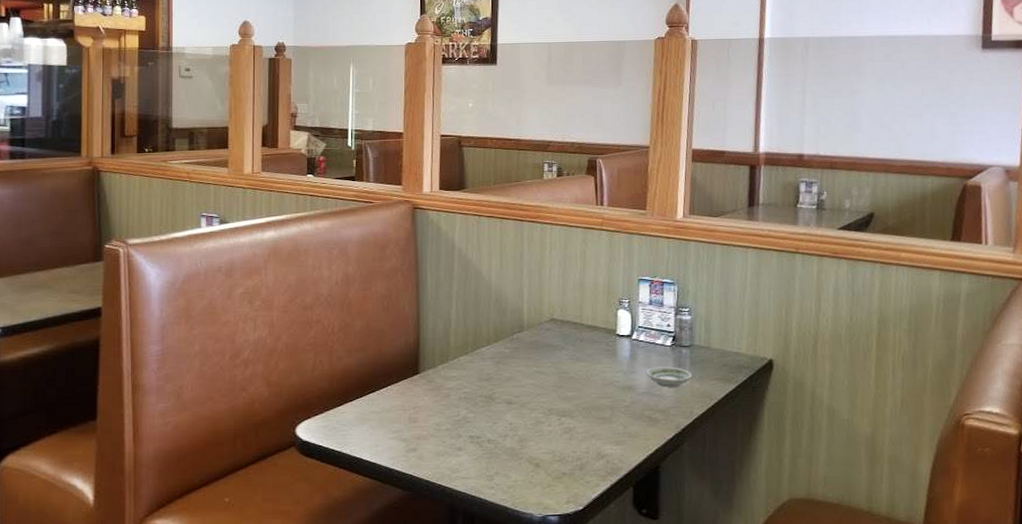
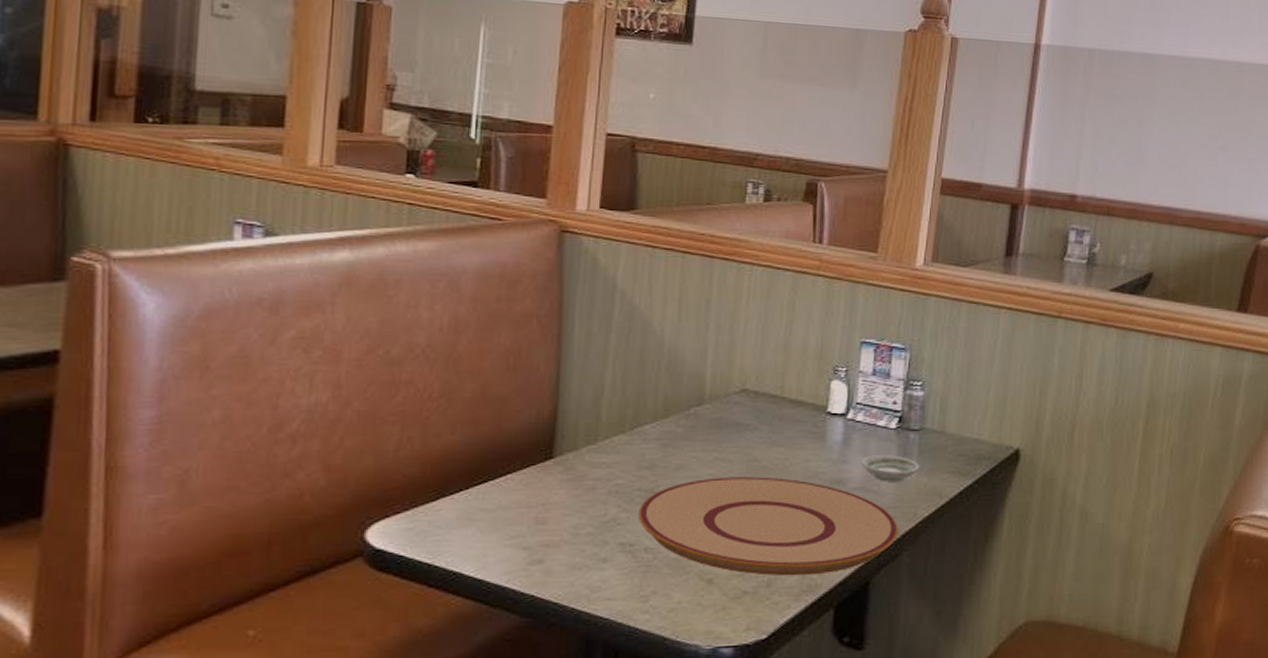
plate: none [481,385,679,462] -> present [638,477,898,577]

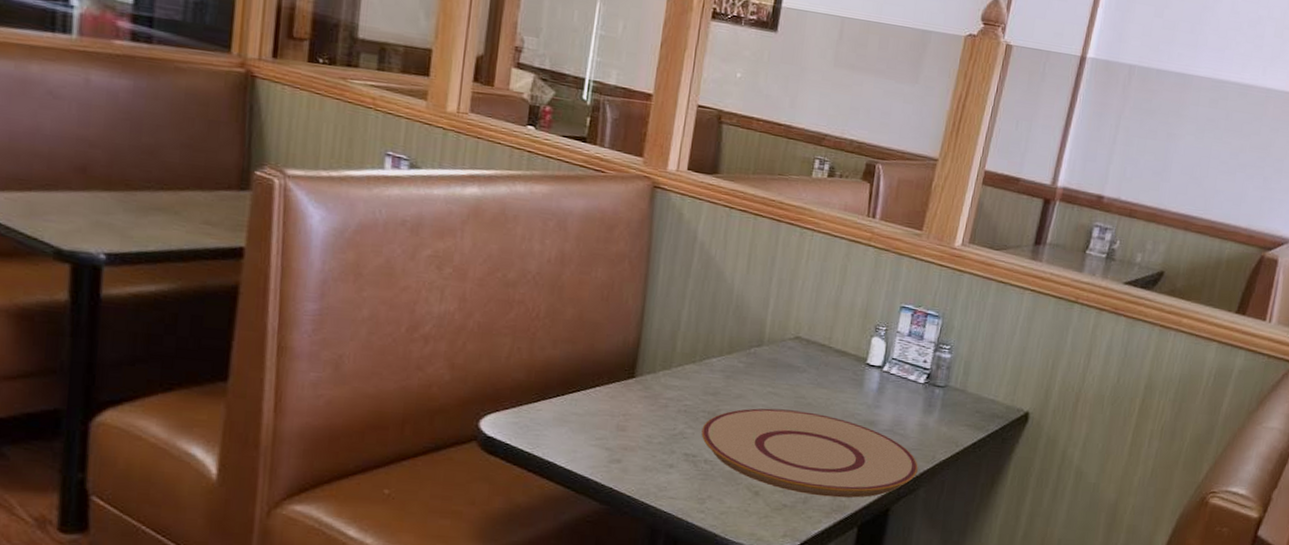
saucer: present [861,455,920,482] -> none [891,404,942,429]

